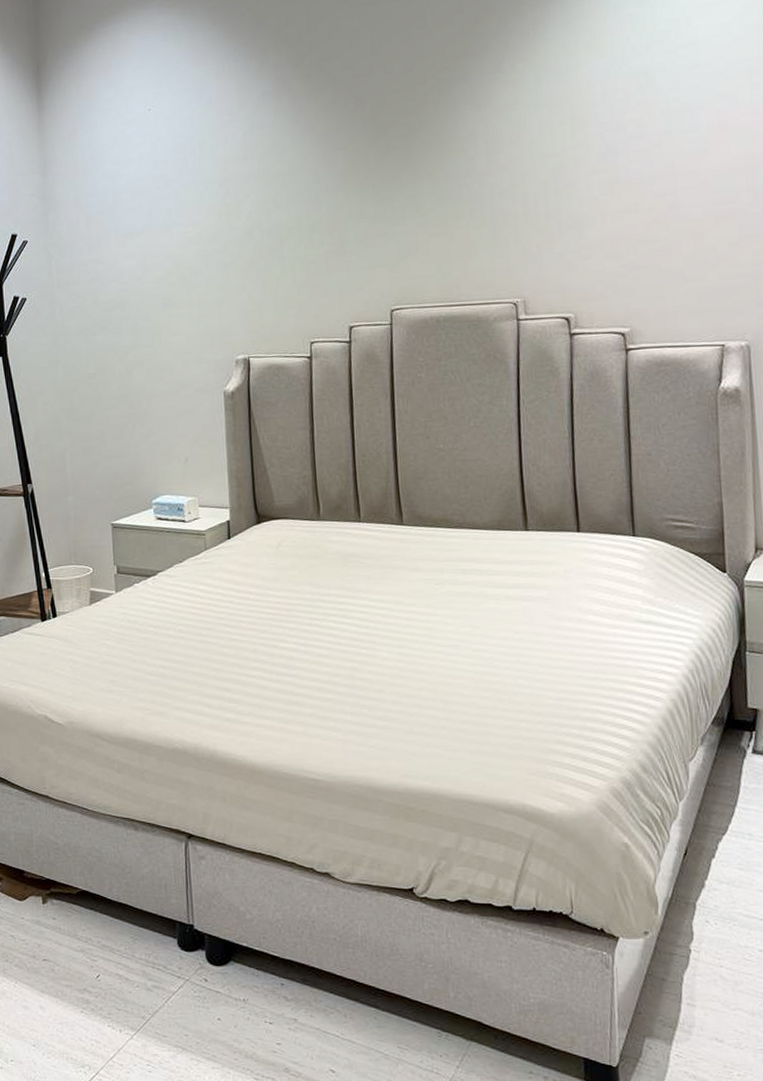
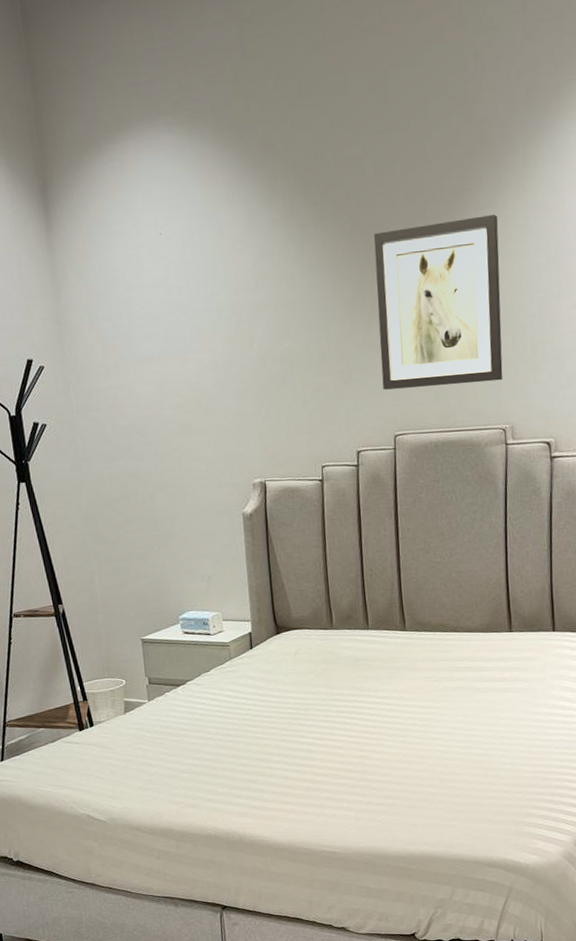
wall art: none [369,79,513,262] -> present [373,215,503,390]

